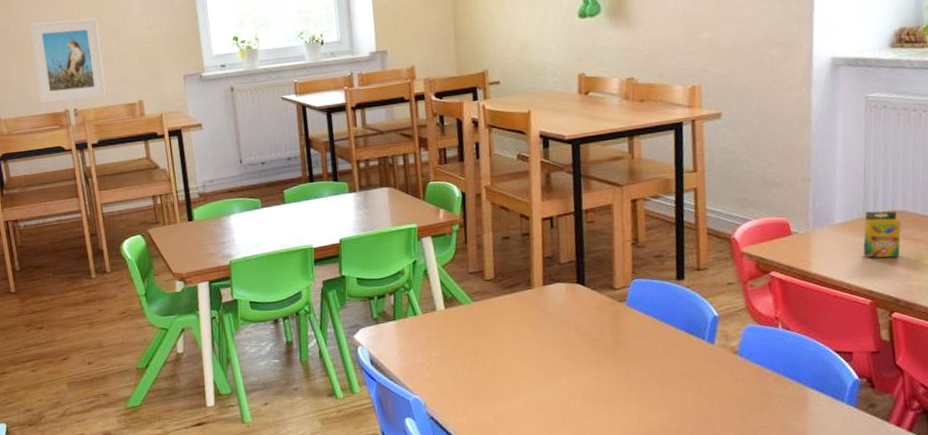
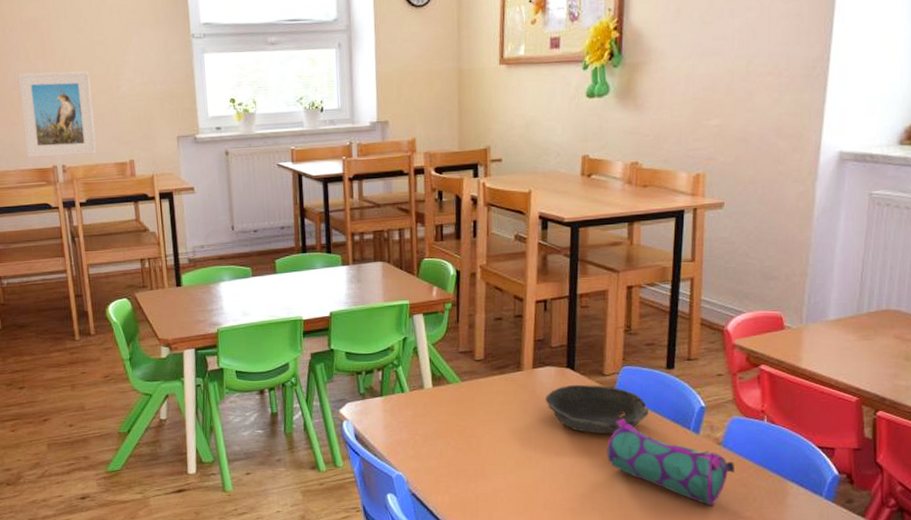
bowl: none [558,299,663,349] -> present [545,384,650,435]
pencil case: none [622,332,754,417] -> present [606,419,735,506]
crayon box: present [863,211,902,258] -> none [853,309,894,357]

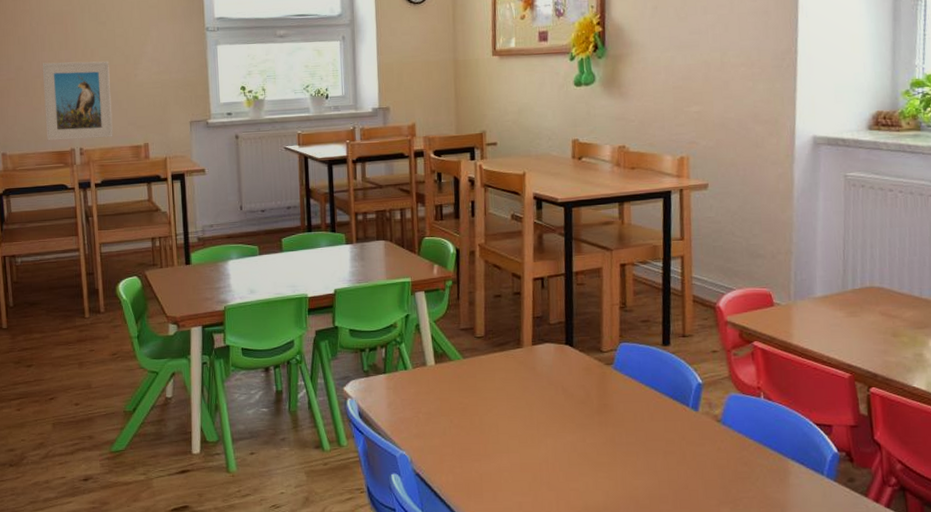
bowl: present [545,384,650,435] -> none [546,361,648,412]
pencil case: present [606,419,735,506] -> none [607,396,736,486]

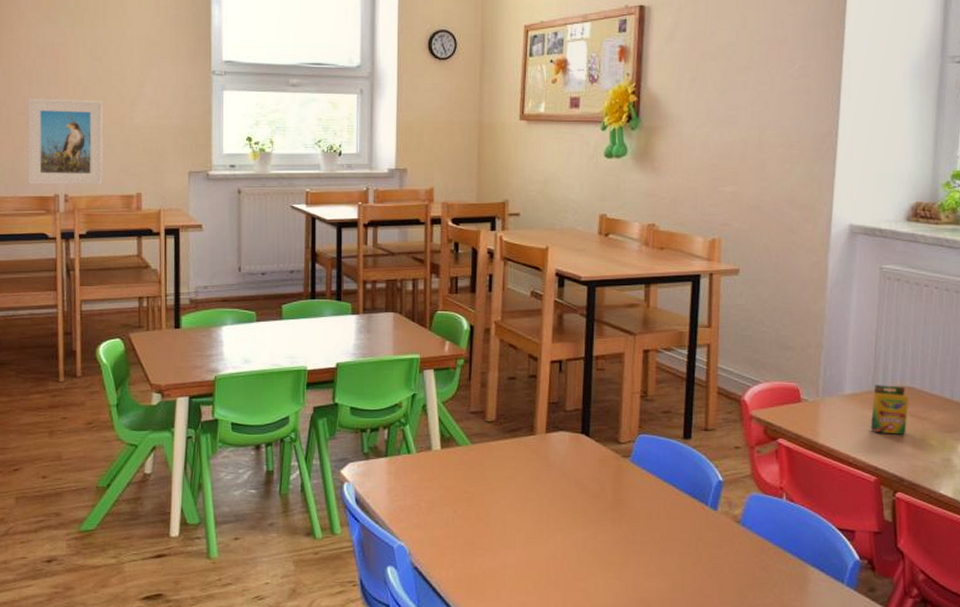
crayon box: none [842,286,879,333] -> present [870,385,909,435]

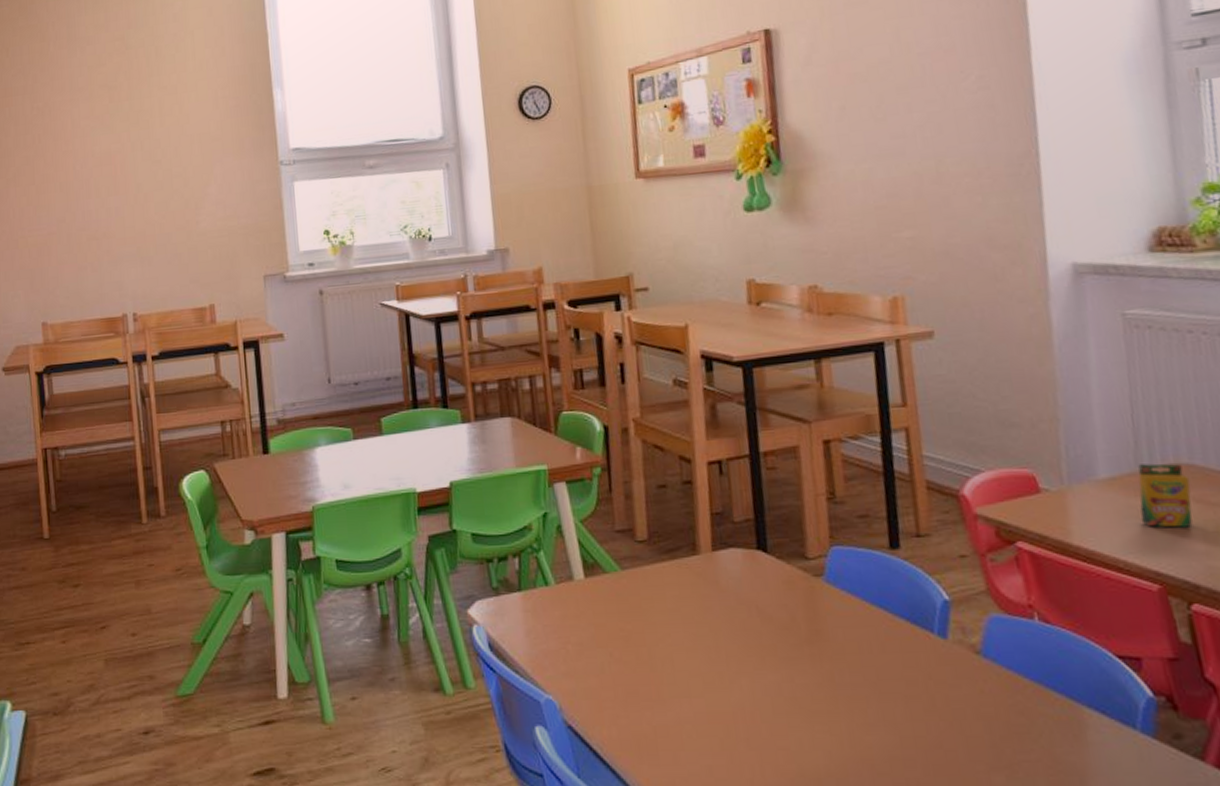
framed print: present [27,98,103,184] -> none [87,207,172,306]

